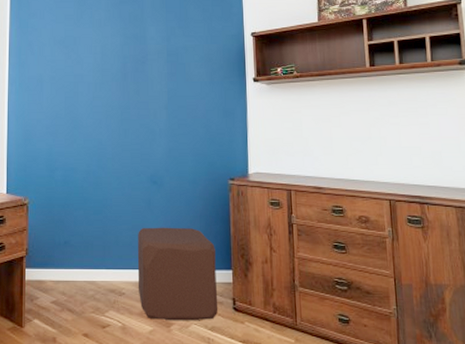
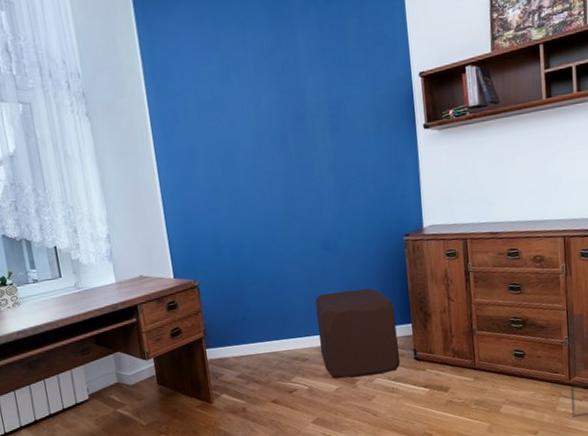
books: none [290,30,326,70] -> present [462,64,501,110]

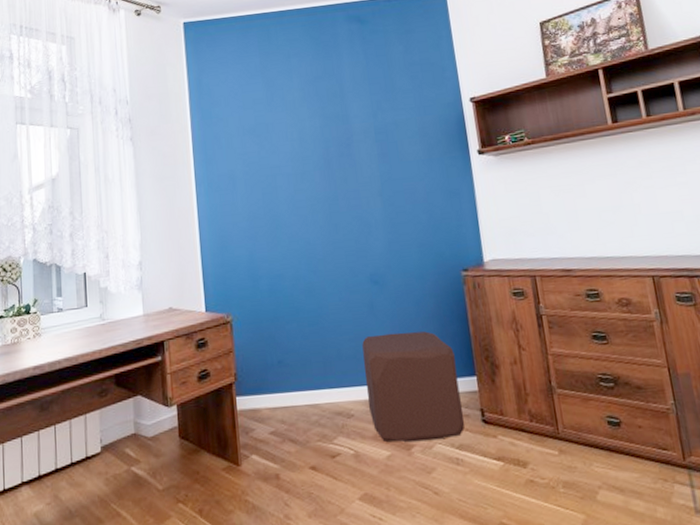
books: present [462,64,501,110] -> none [516,90,562,135]

